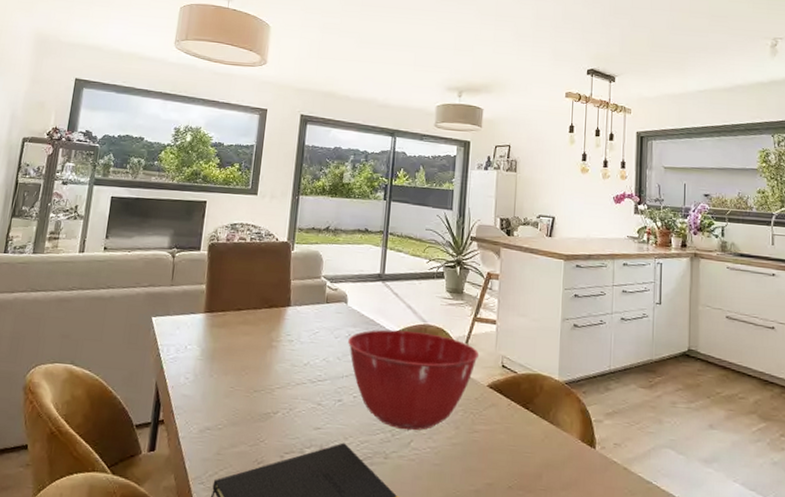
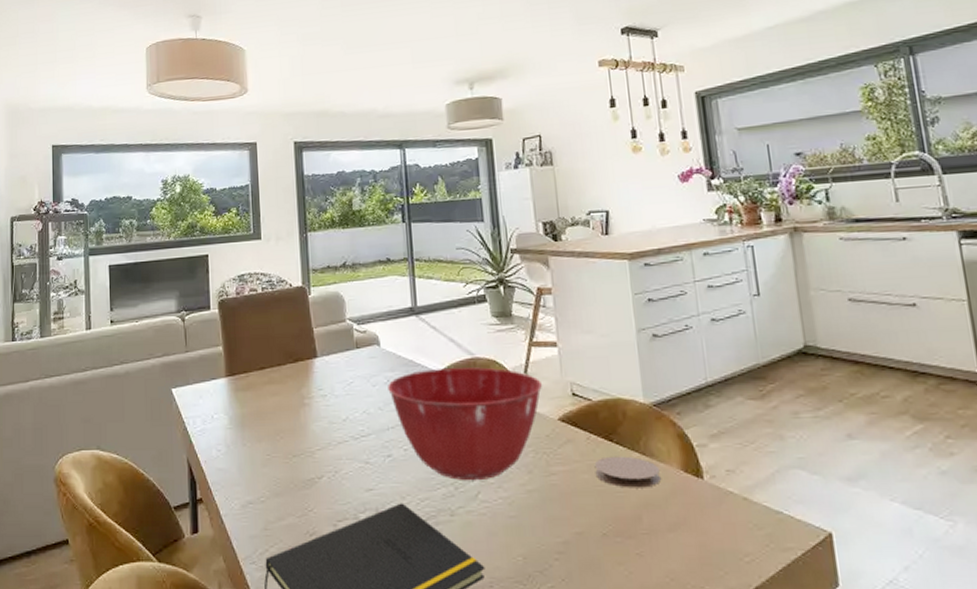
coaster: none [510,421,563,452] -> present [594,456,662,488]

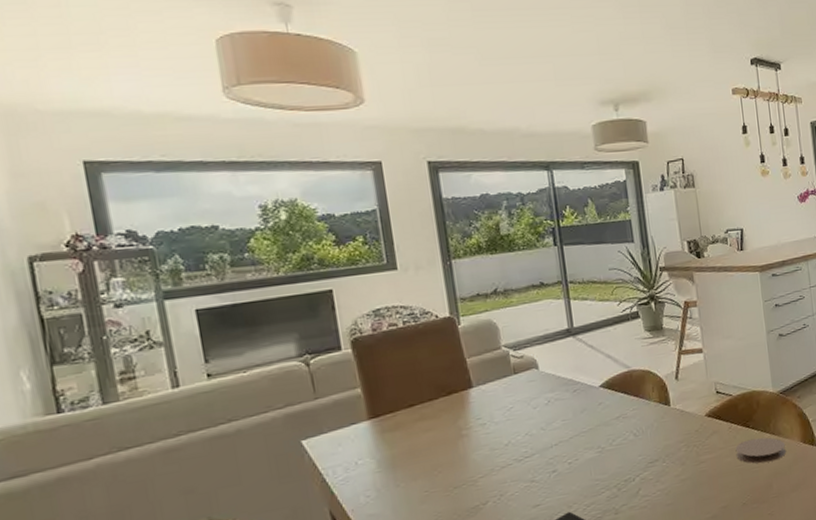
mixing bowl: present [388,367,543,481] -> none [549,377,692,482]

